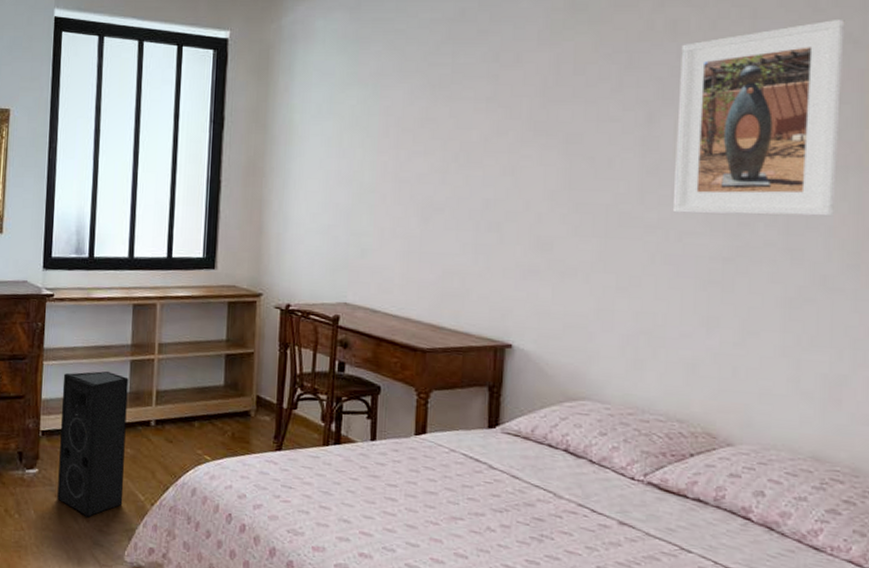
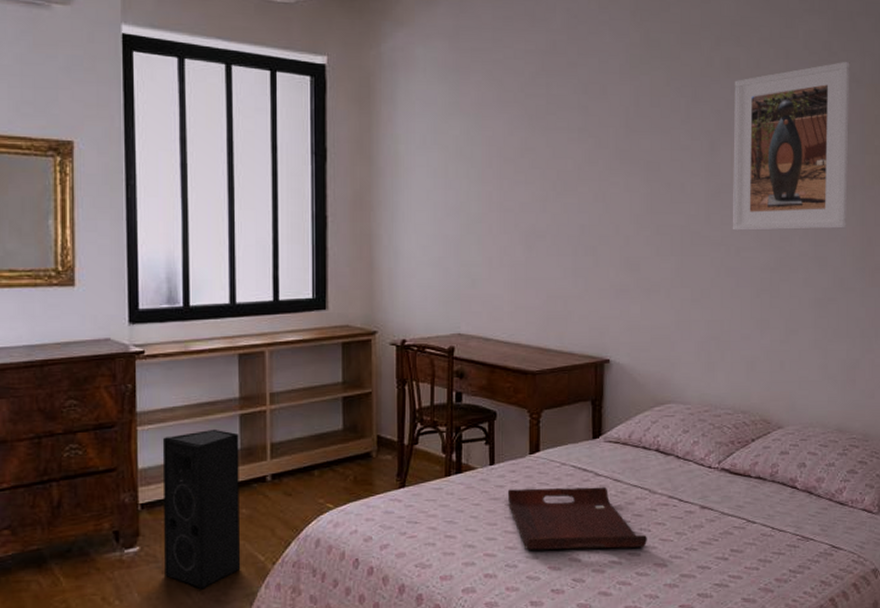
serving tray: none [388,468,549,556] -> present [507,486,647,551]

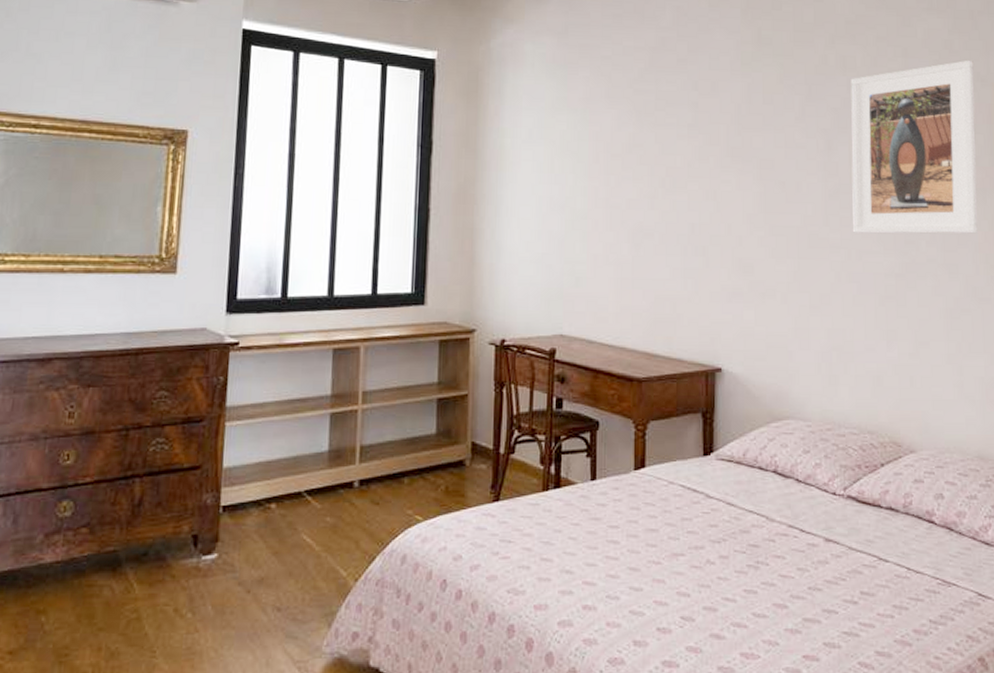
speaker: present [162,428,241,590] -> none [241,427,328,606]
serving tray: present [507,486,647,551] -> none [609,509,765,583]

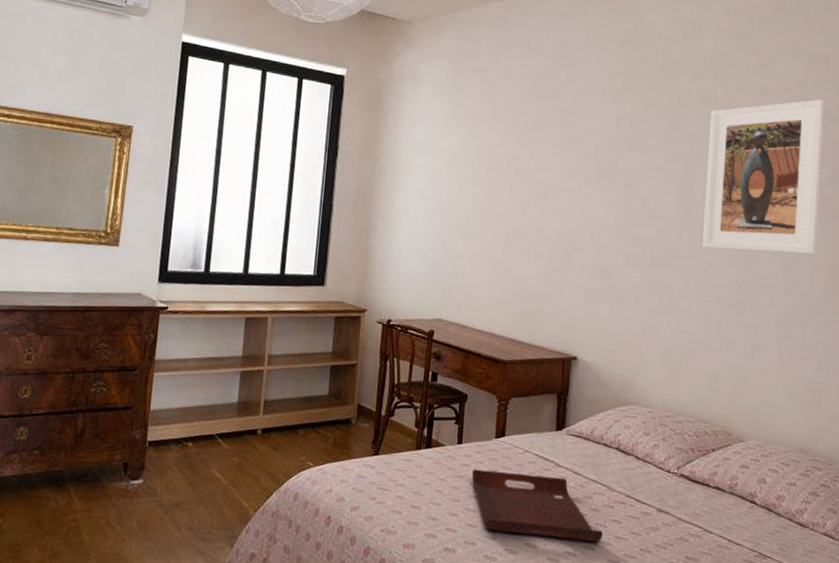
serving tray: none [609,509,765,583] -> present [471,469,603,542]

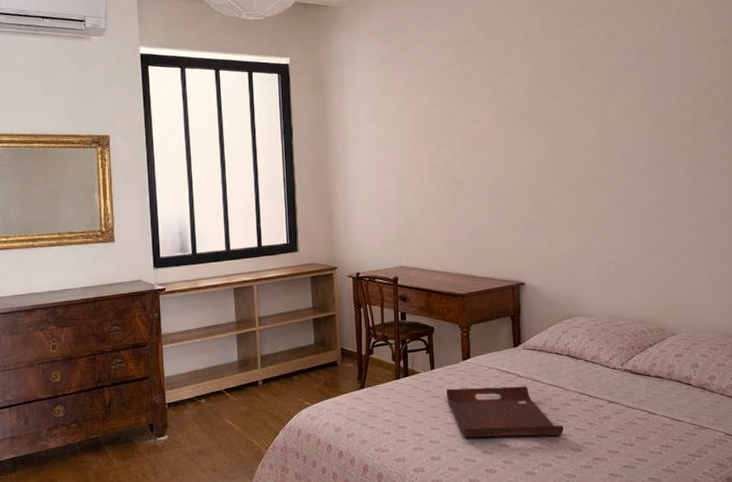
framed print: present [702,99,825,255] -> none [618,25,724,173]

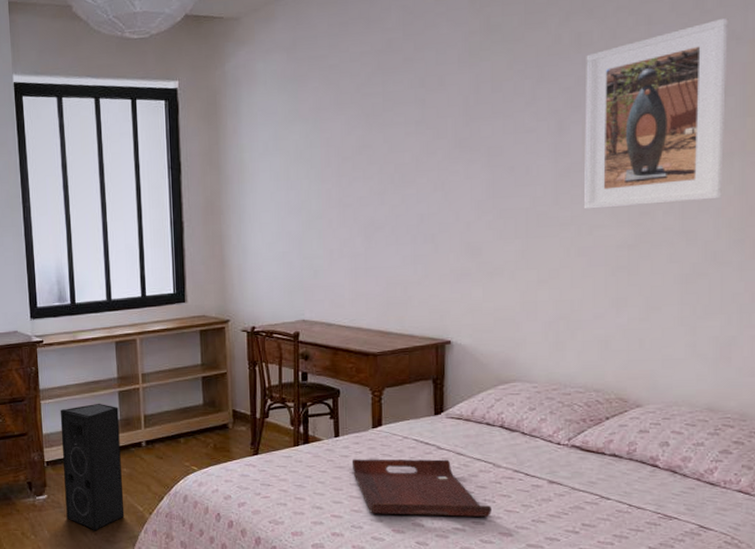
speaker: none [181,345,243,469] -> present [60,403,125,531]
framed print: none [618,25,724,173] -> present [583,17,728,209]

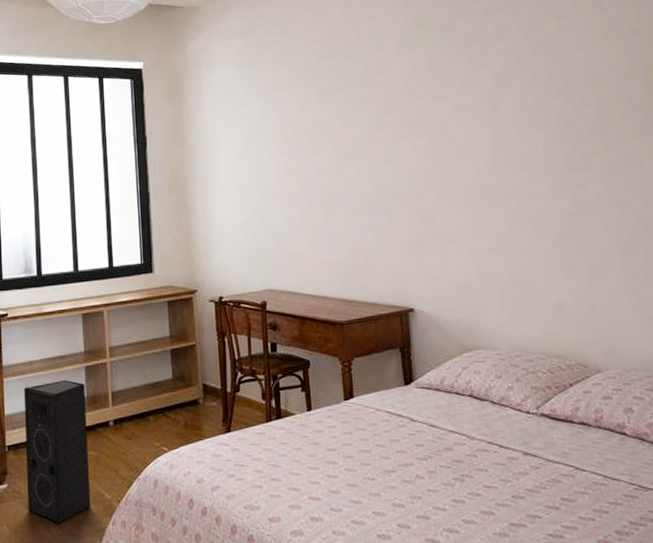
serving tray: present [351,459,491,517] -> none [326,432,471,495]
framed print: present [583,17,728,209] -> none [508,14,644,181]

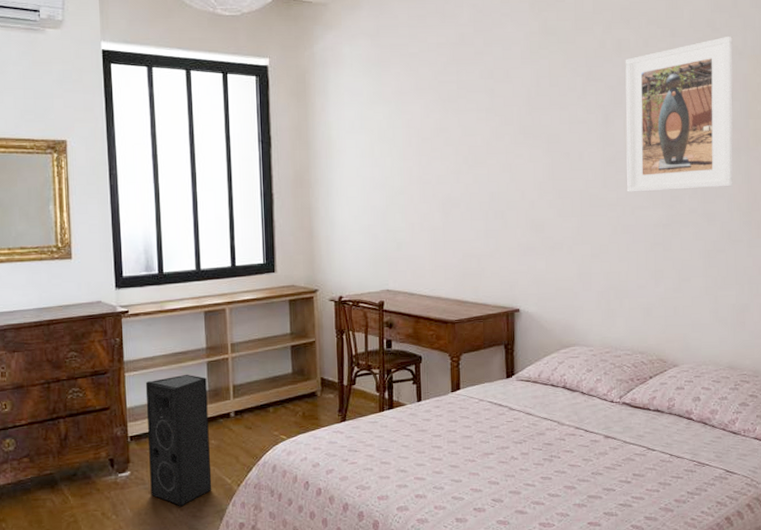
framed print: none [508,14,644,181] -> present [625,36,733,192]

